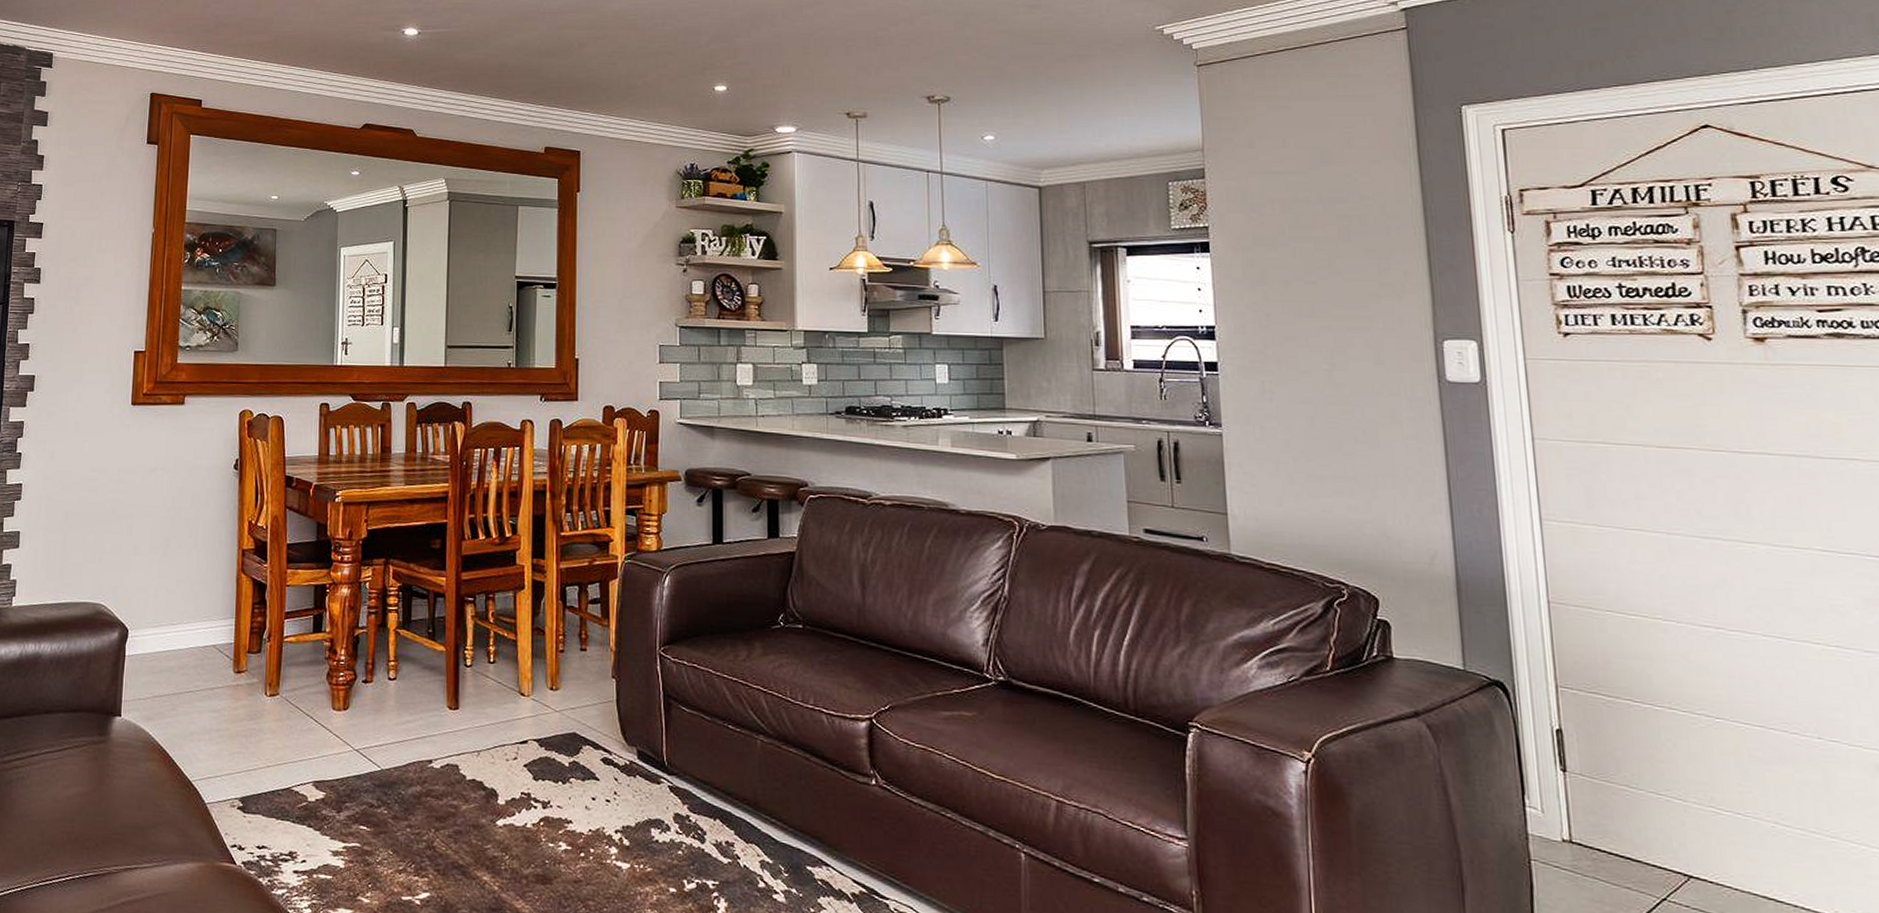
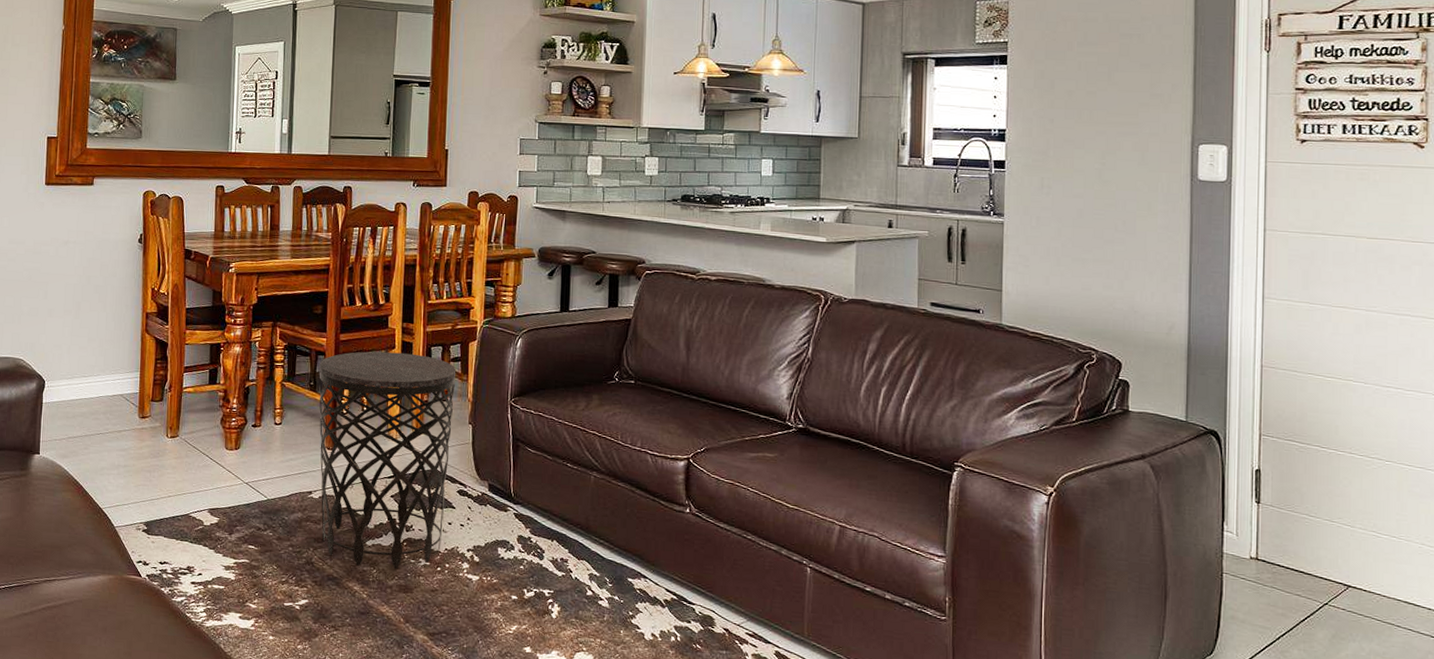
side table: none [438,592,596,855] -> present [319,351,457,569]

